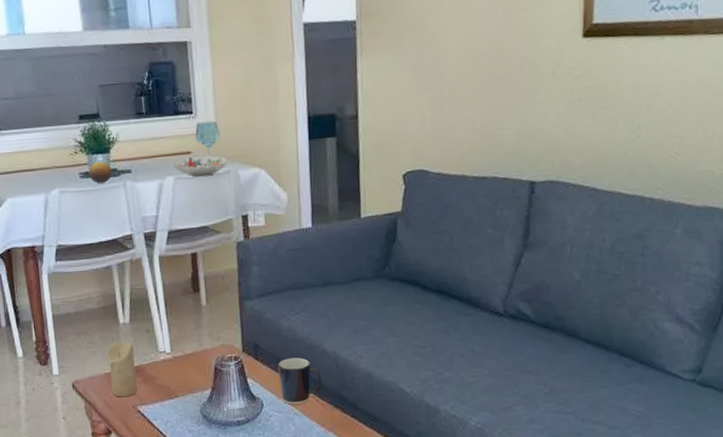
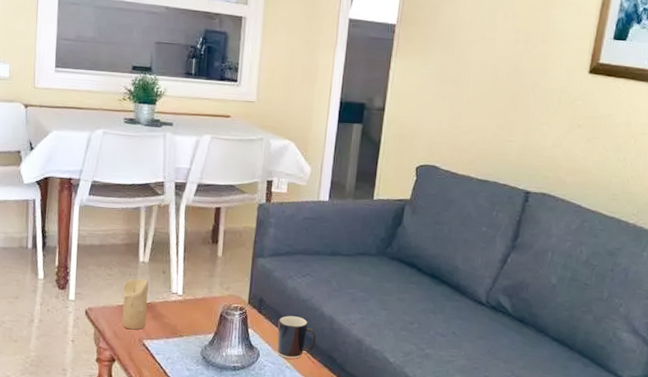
fruit: present [88,161,112,184] -> none [133,110,155,132]
decorative bowl: present [173,155,229,177] -> none [212,119,263,140]
wine glass: present [194,121,221,156] -> none [235,90,259,122]

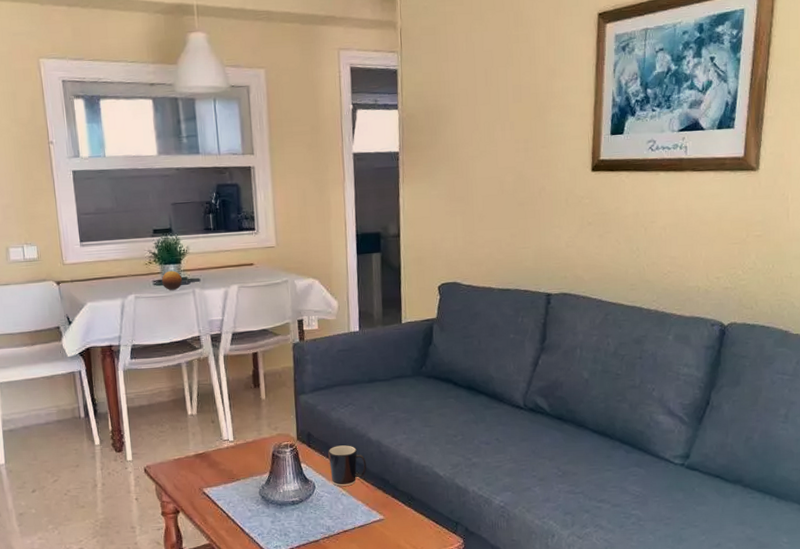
candle: present [122,278,149,330] -> none [176,430,203,481]
fruit: none [133,110,155,132] -> present [161,270,183,291]

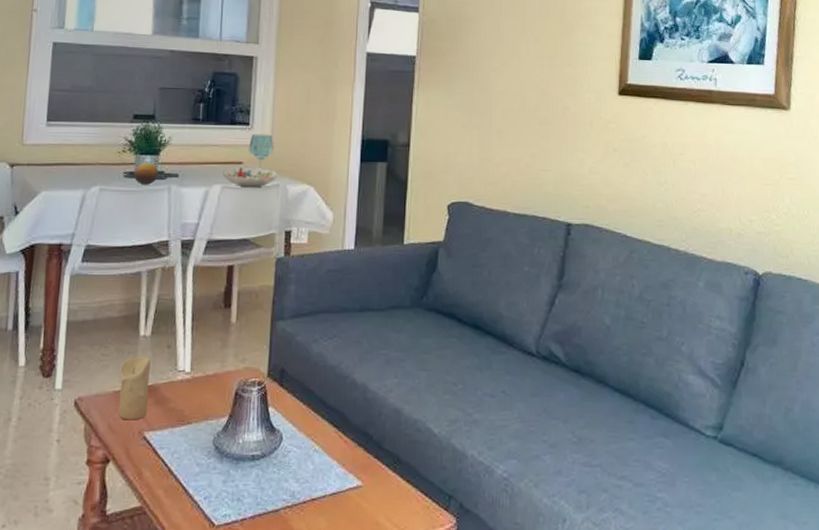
candle: none [176,430,203,481] -> present [119,355,151,420]
decorative bowl: none [237,266,286,286] -> present [223,166,279,188]
wine glass: none [256,236,280,267] -> present [248,134,274,168]
mug: present [328,445,367,487] -> none [302,387,348,441]

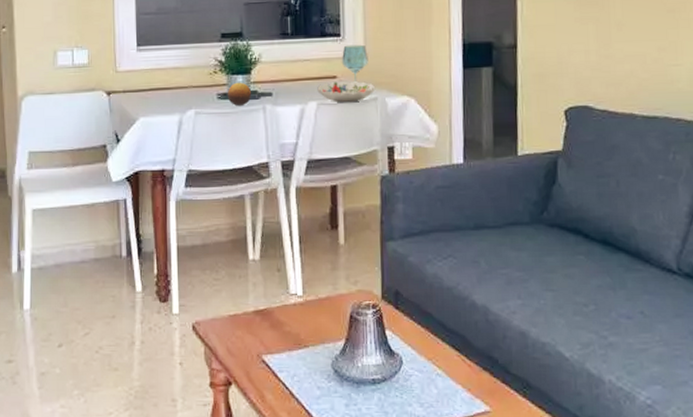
candle: present [119,355,151,420] -> none [233,279,263,344]

